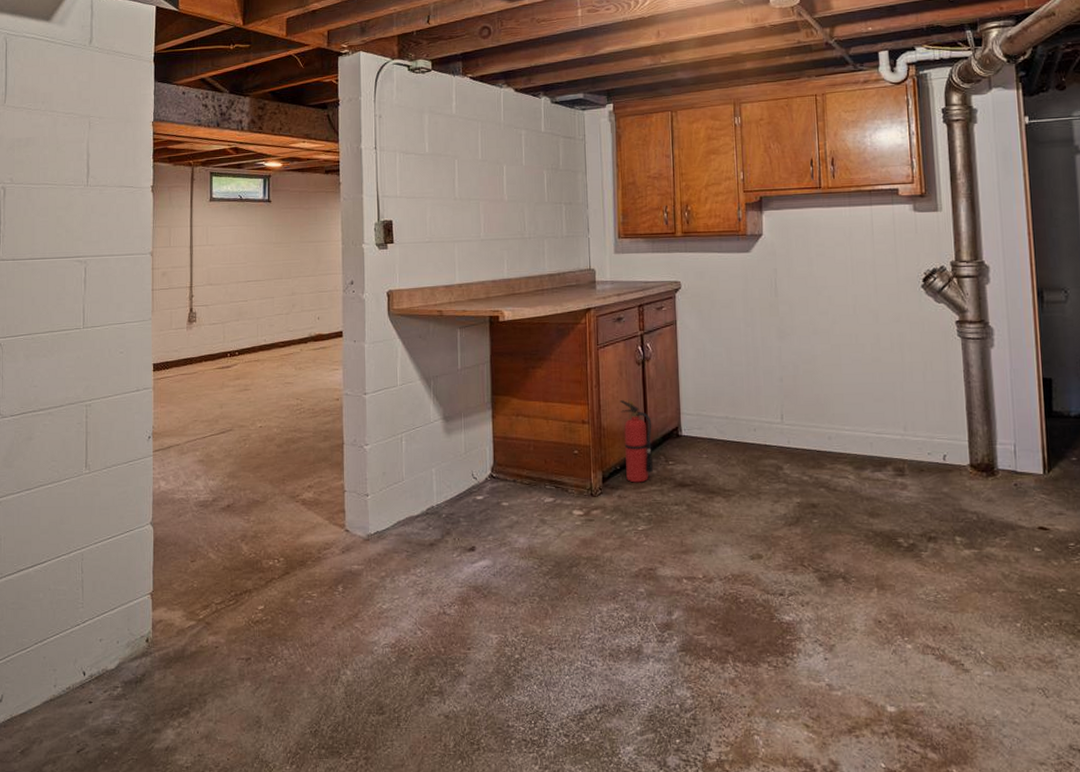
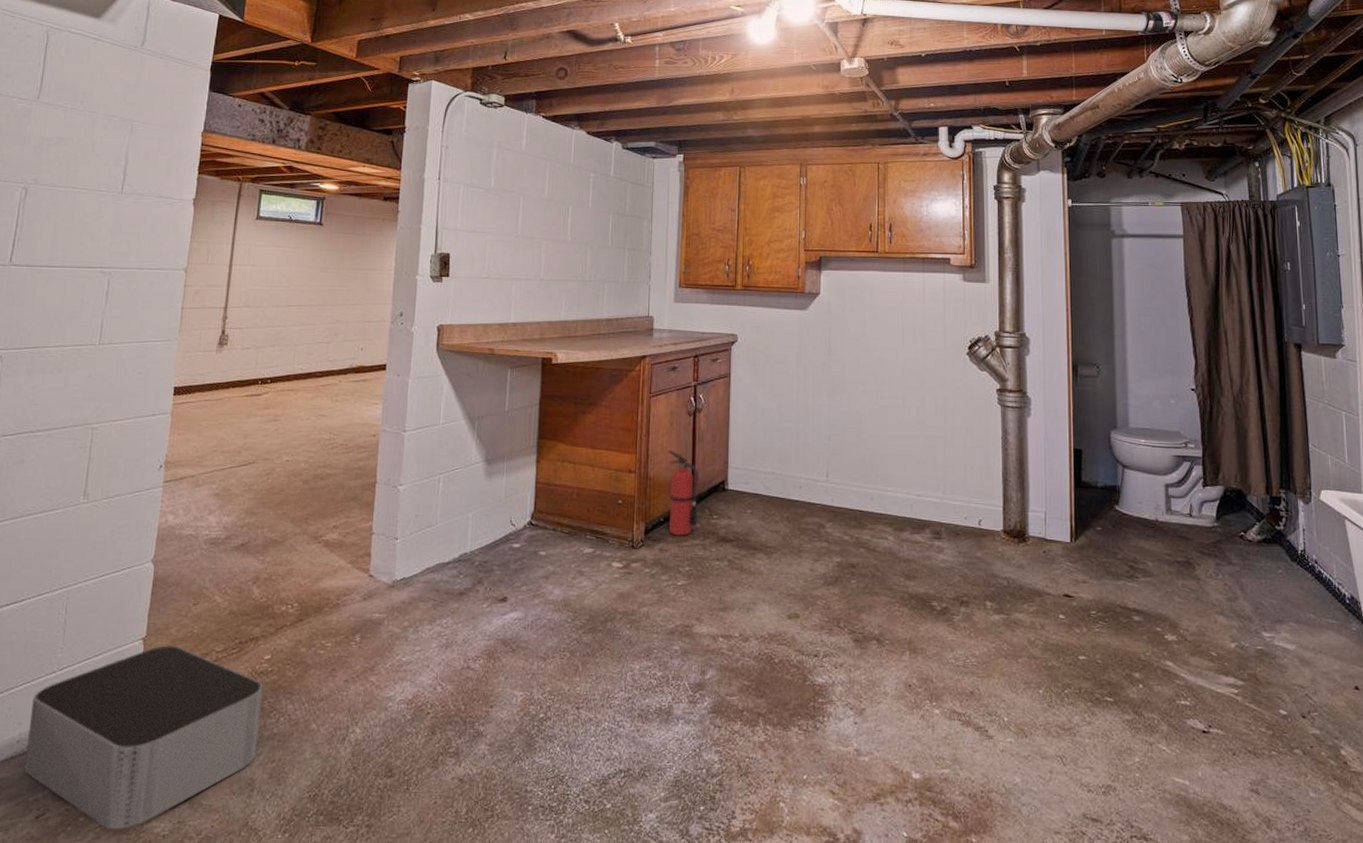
storage bin: none [63,599,260,761] -> present [24,645,263,829]

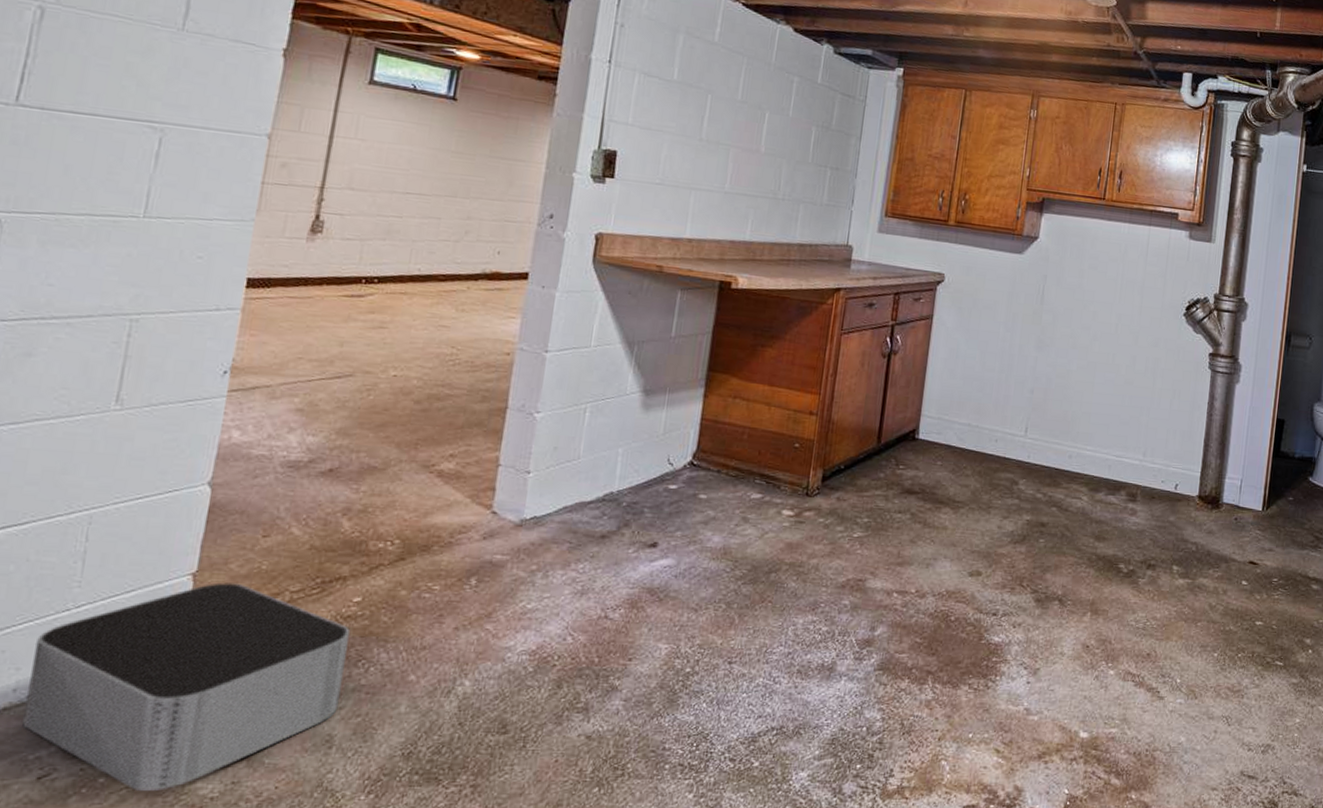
fire extinguisher: present [668,451,699,536] -> none [849,394,888,486]

